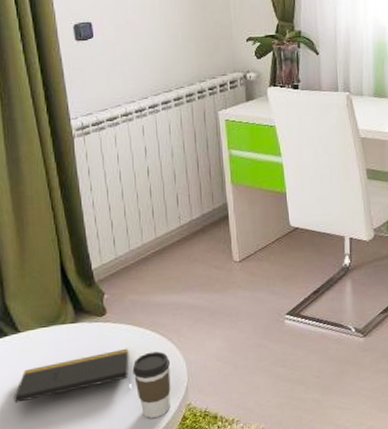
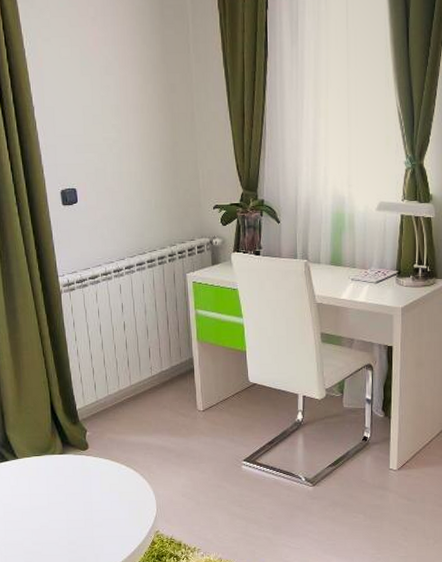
notepad: present [14,348,130,403] -> none [13,479,108,517]
coffee cup: present [132,351,171,418] -> none [110,484,142,540]

